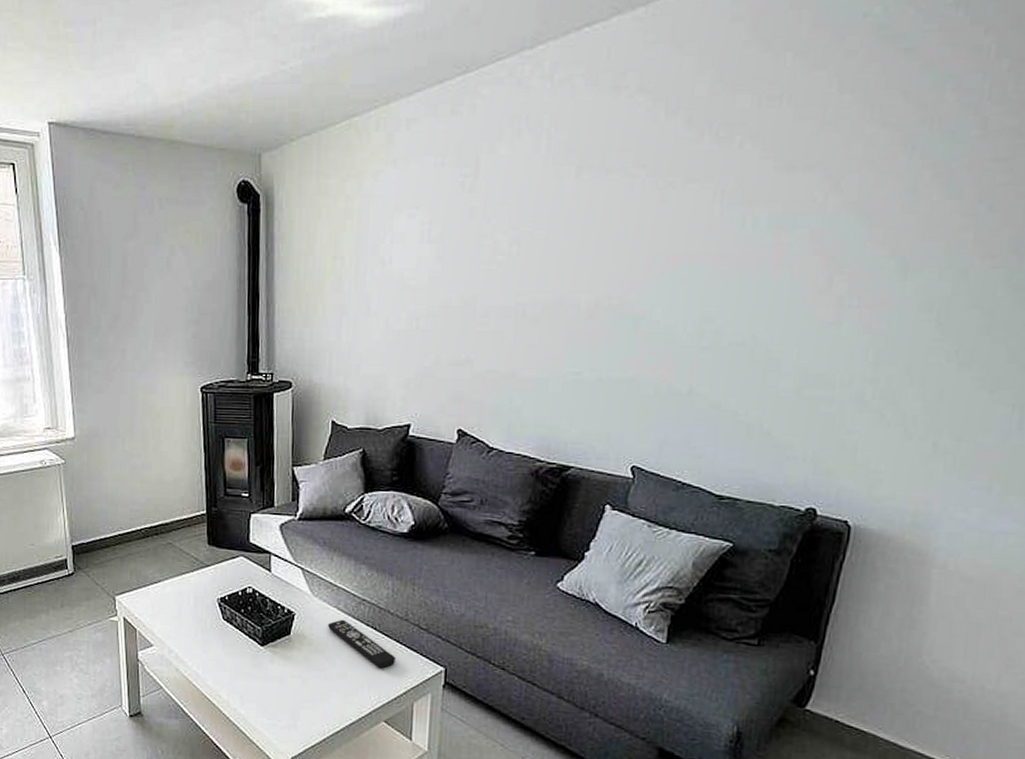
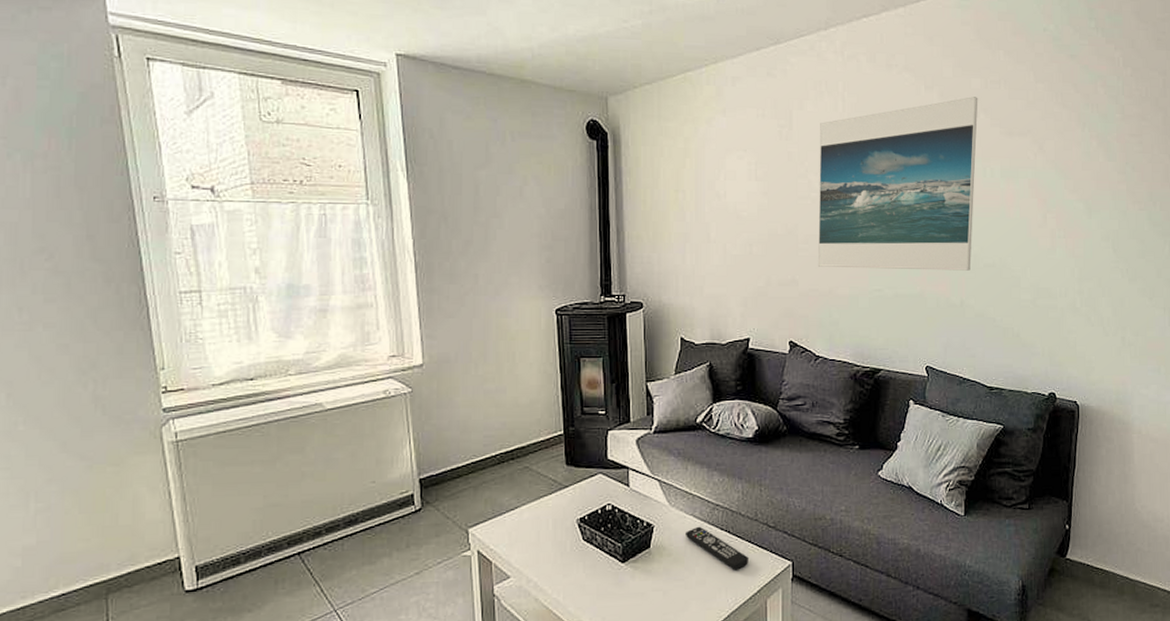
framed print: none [499,120,745,351] -> present [817,97,978,271]

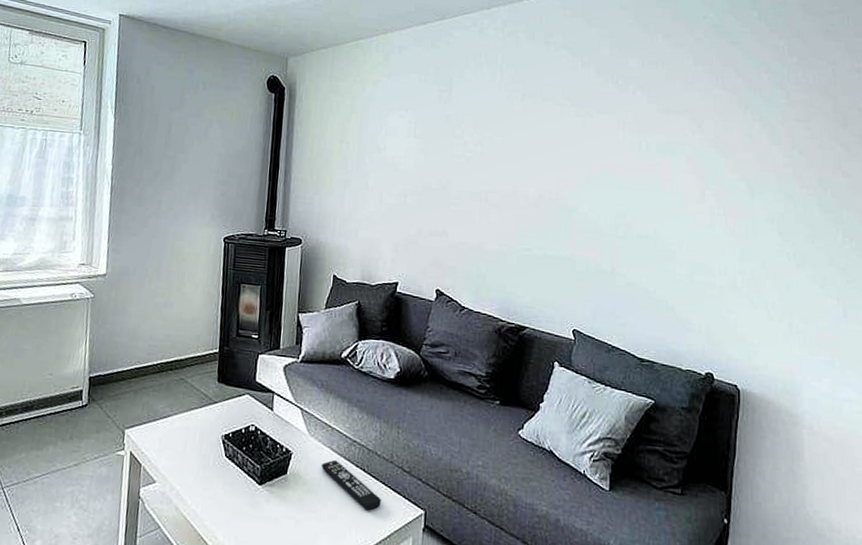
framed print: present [817,97,978,271] -> none [468,75,635,239]

